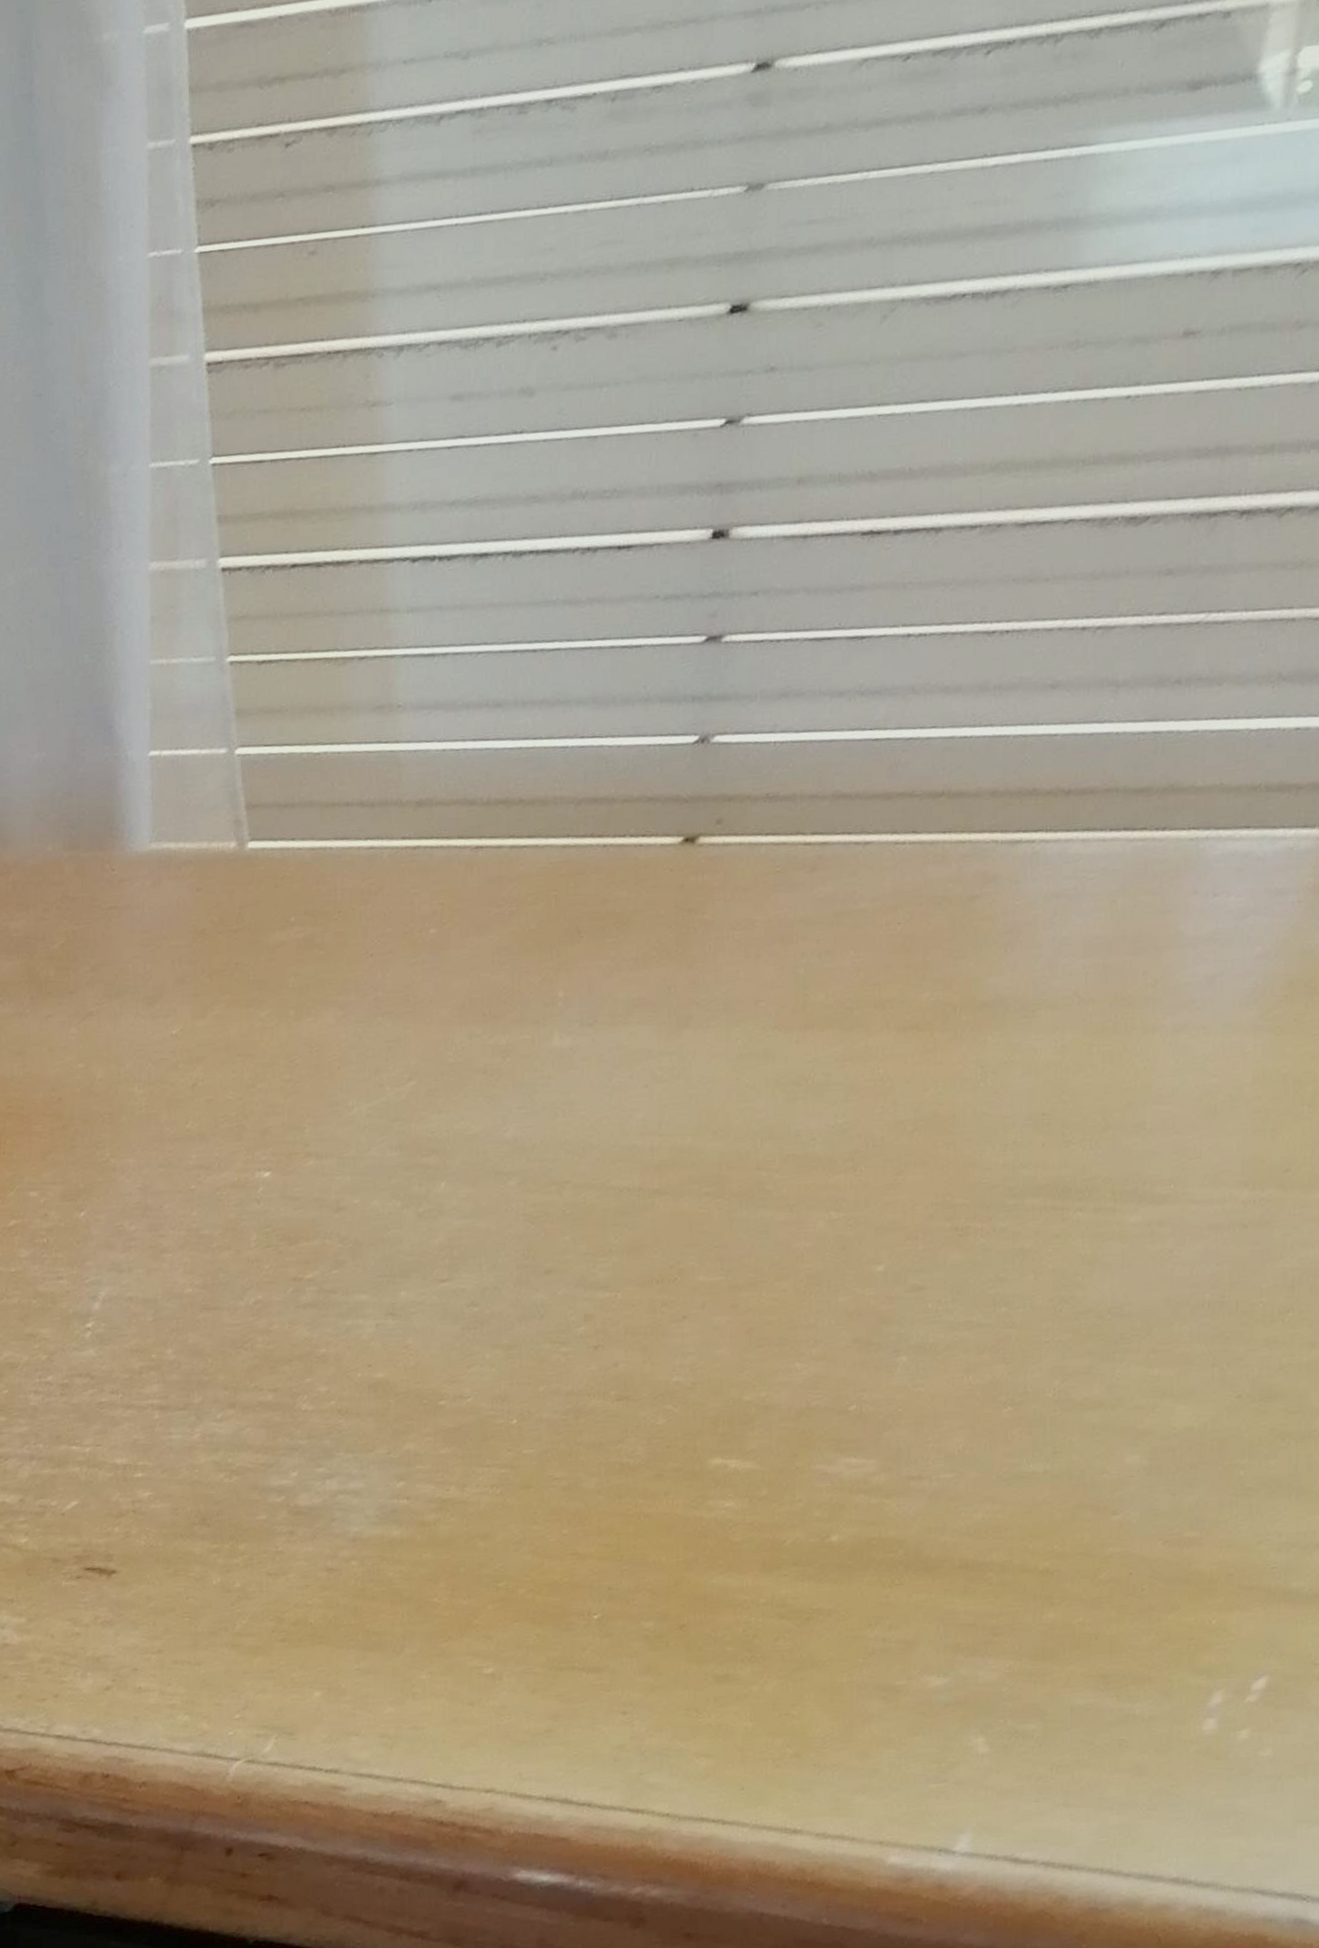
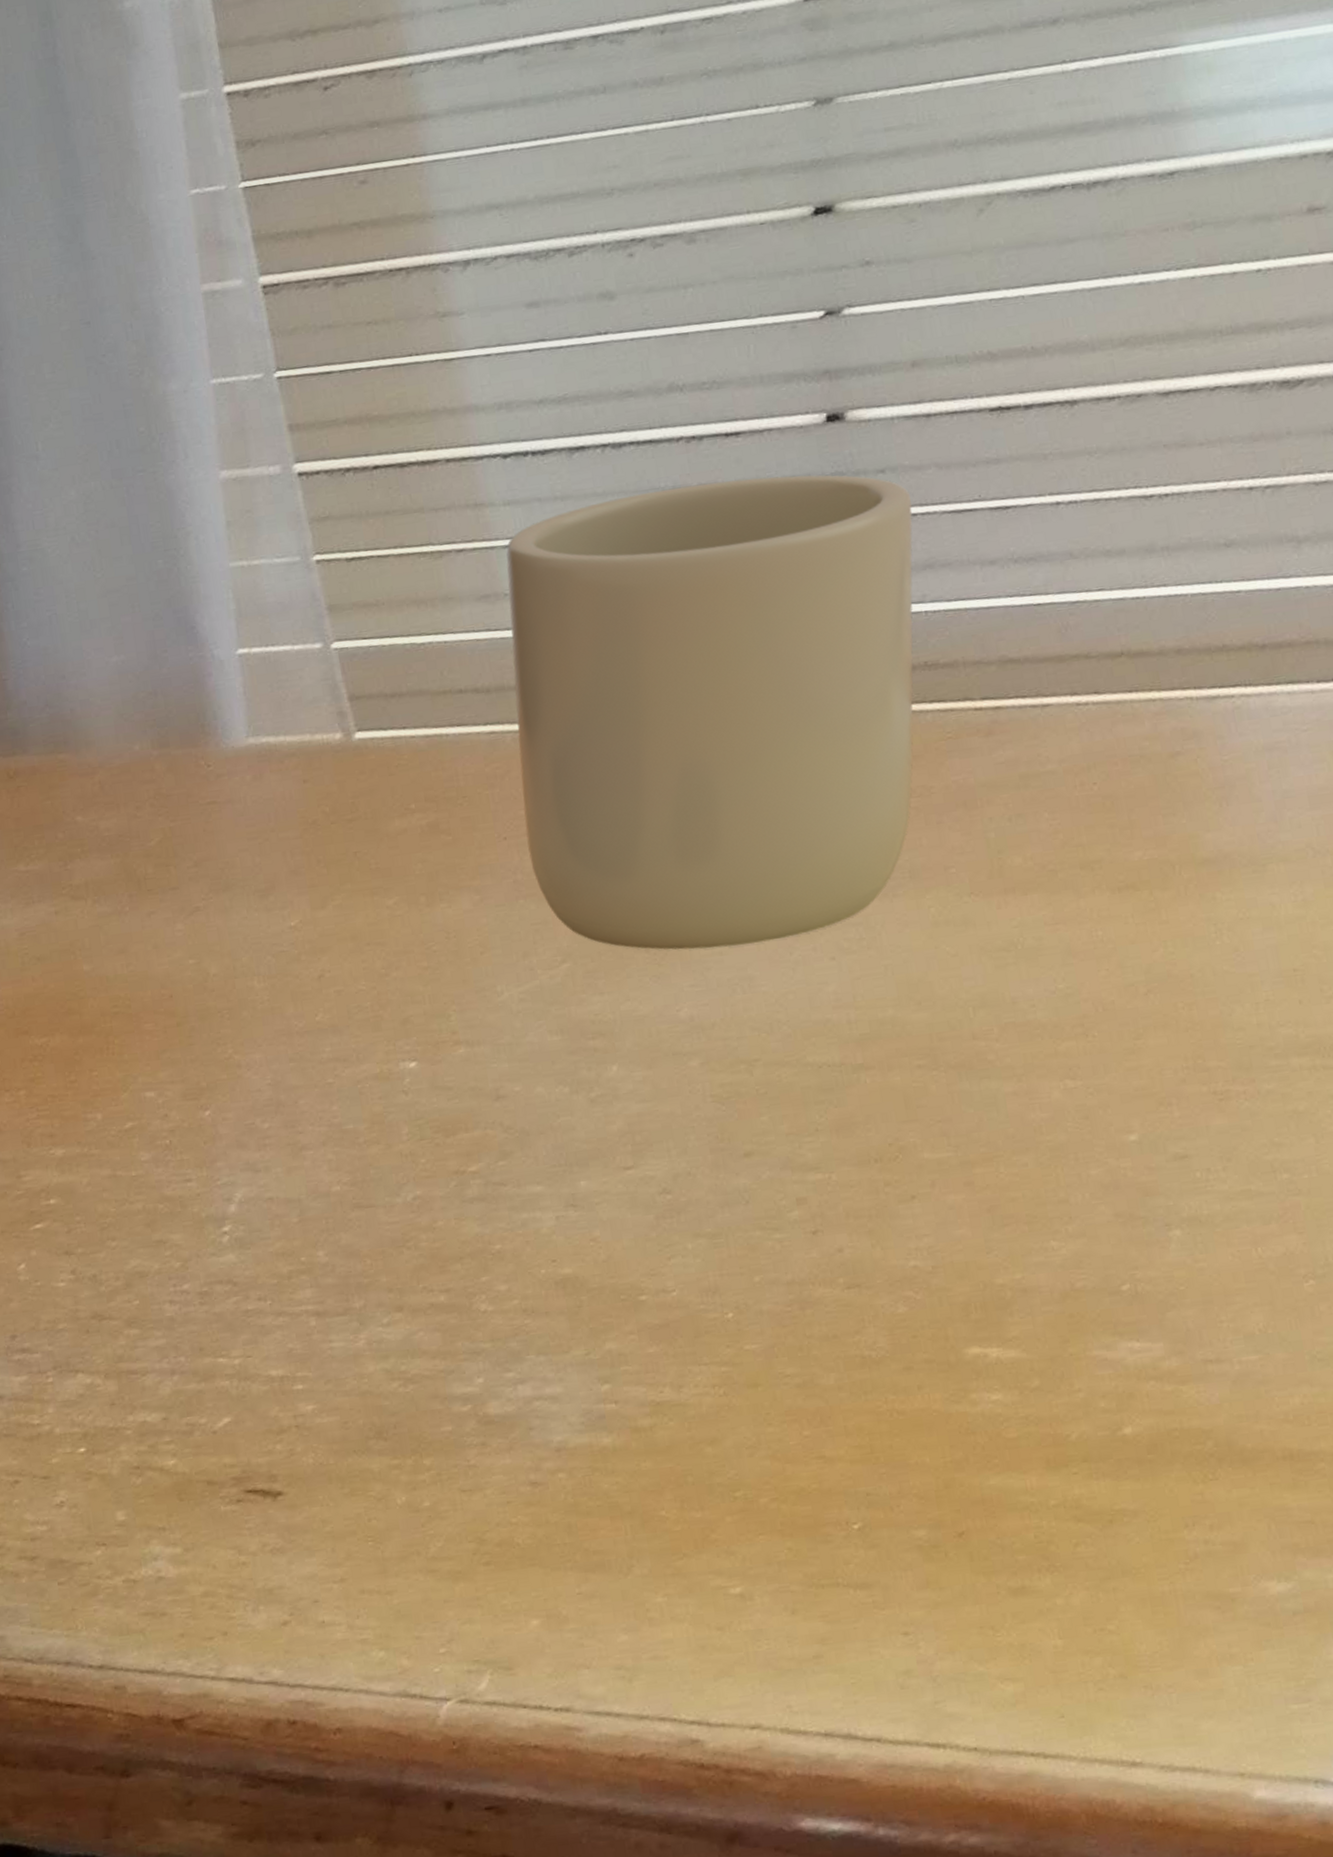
mug: none [391,594,777,1072] -> present [506,474,913,950]

